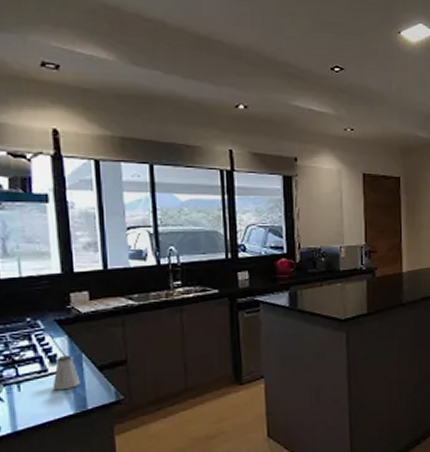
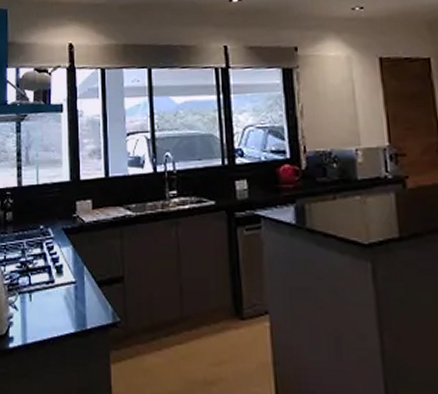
saltshaker: present [52,355,81,391] -> none [58,266,82,305]

